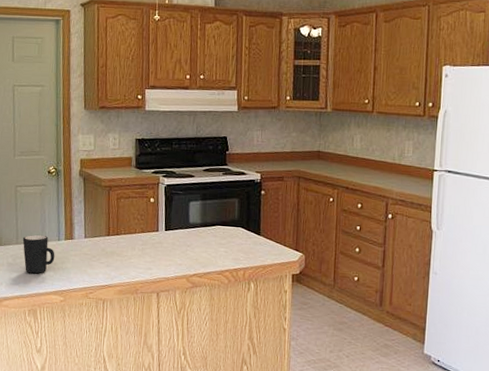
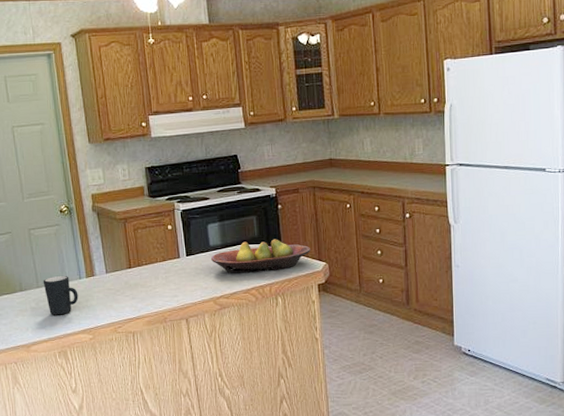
fruit bowl: none [188,223,289,255] -> present [210,239,311,274]

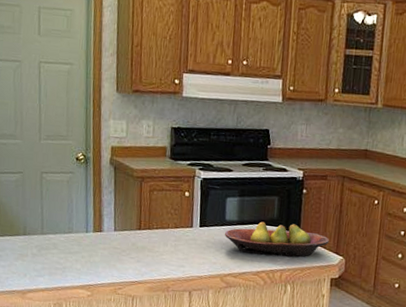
mug: present [43,275,79,316] -> none [48,225,83,267]

